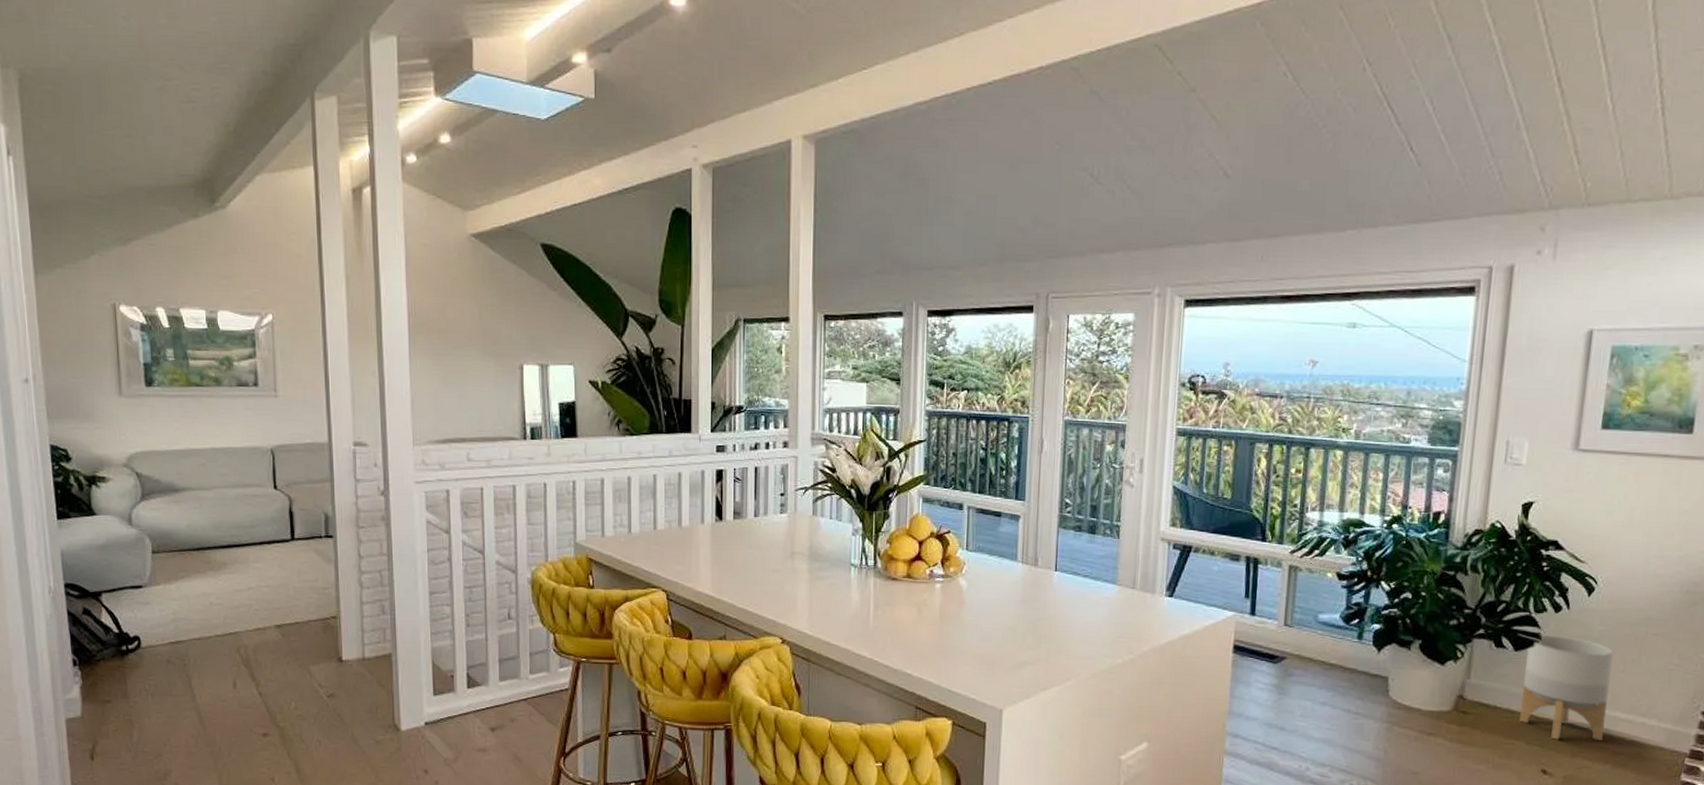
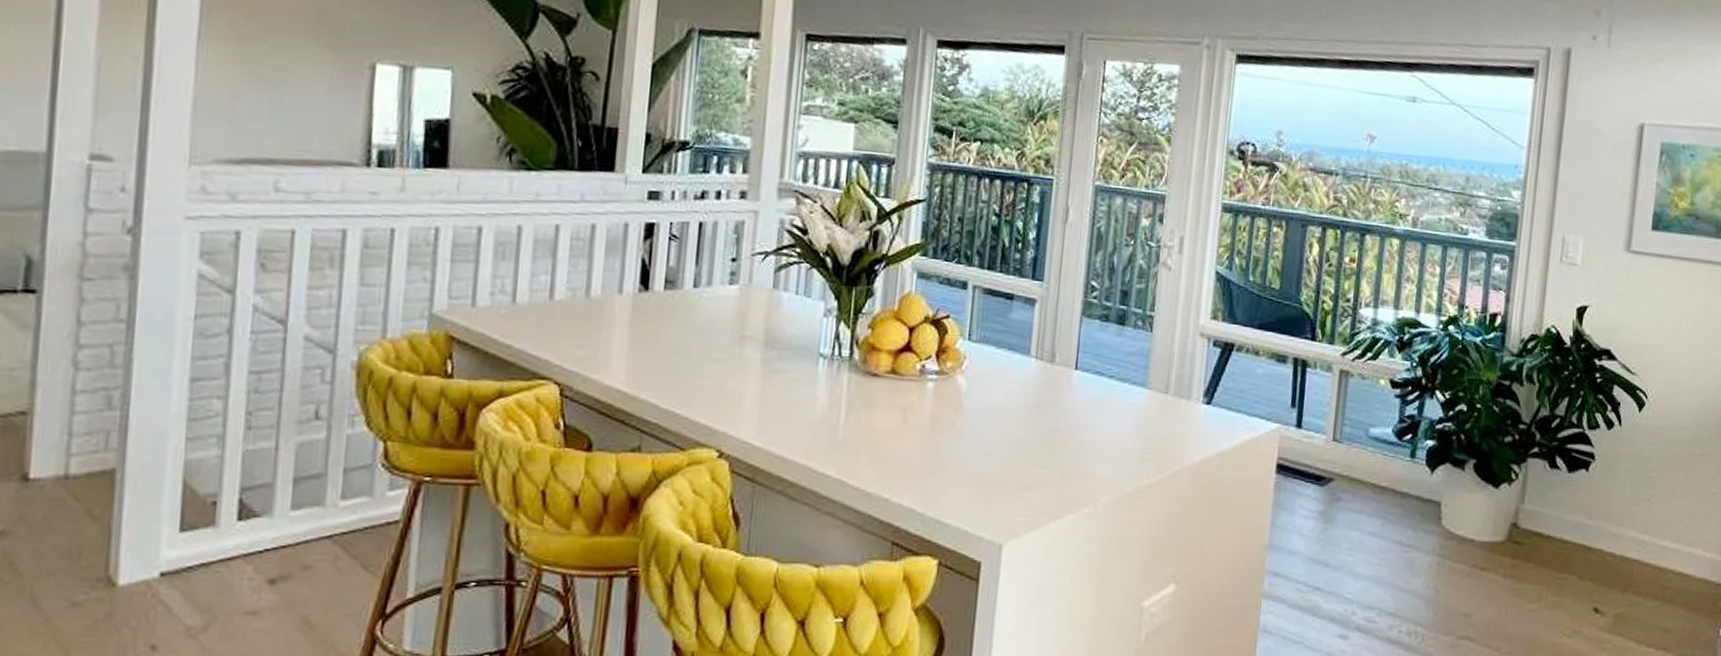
planter: present [1519,634,1613,742] -> none [1572,453,1662,575]

